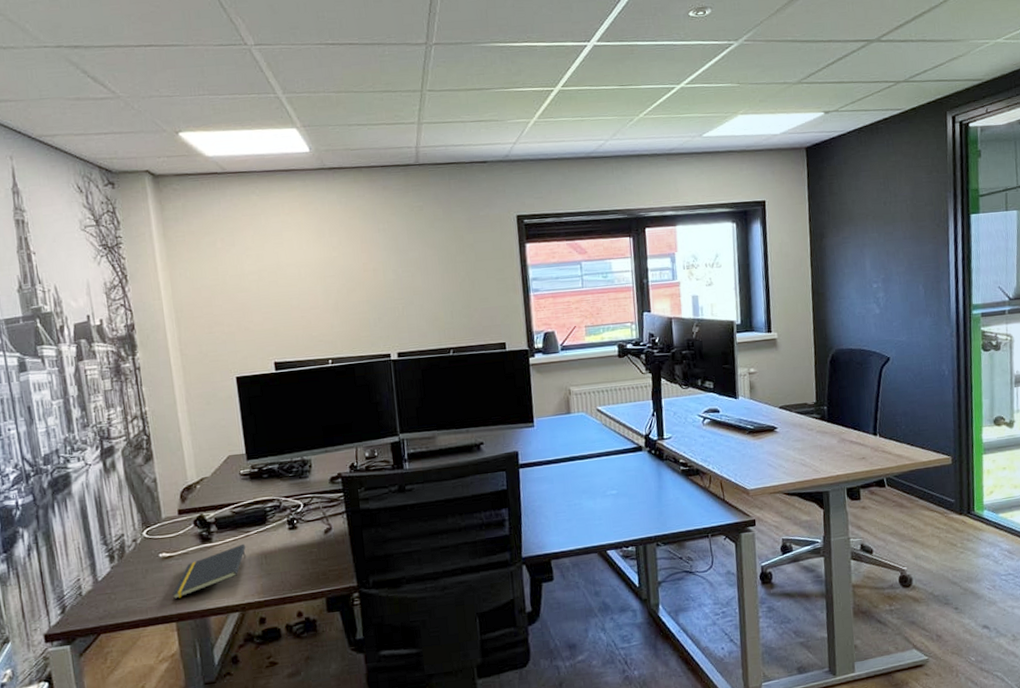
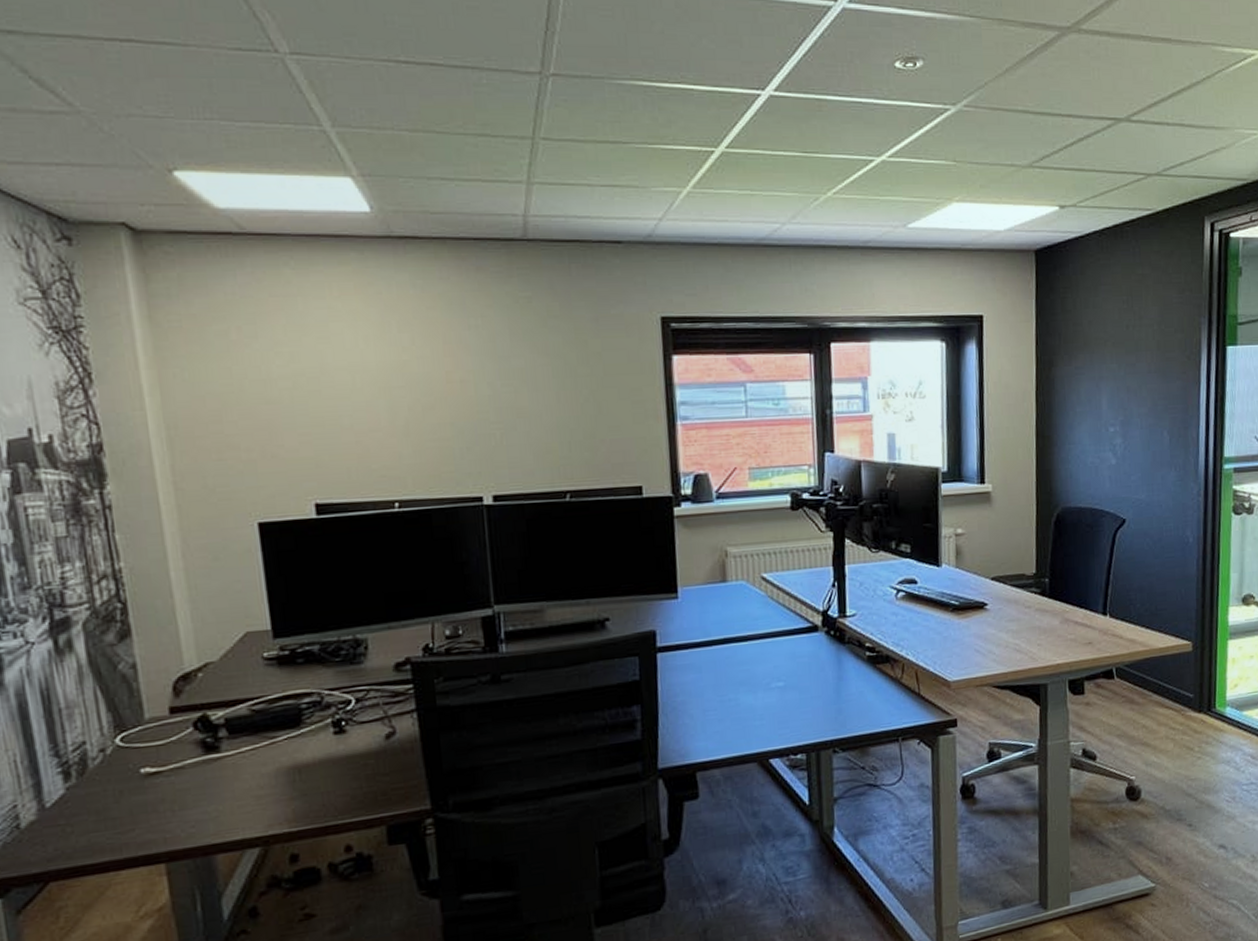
notepad: present [172,543,246,599] -> none [159,753,271,831]

